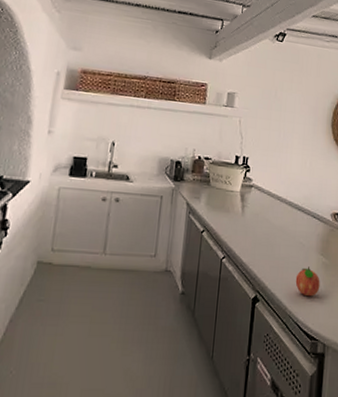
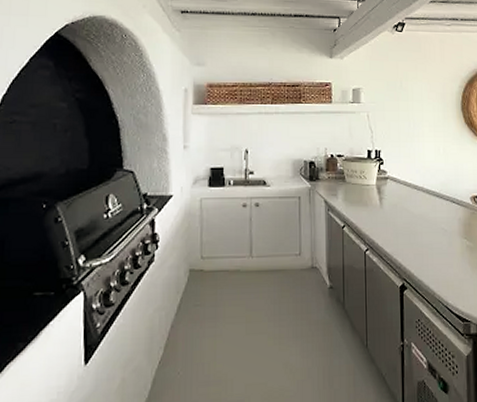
fruit: present [295,266,320,297] -> none [441,251,467,280]

